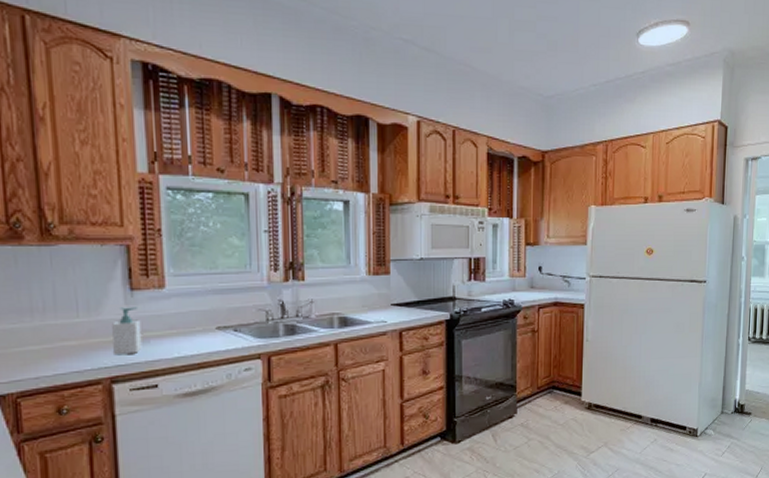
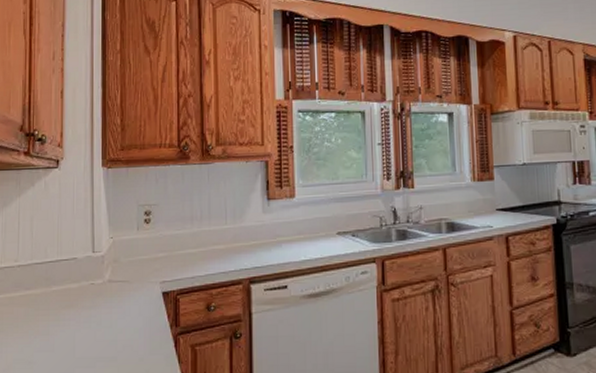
soap bottle: present [112,307,142,354] -> none [252,215,275,257]

